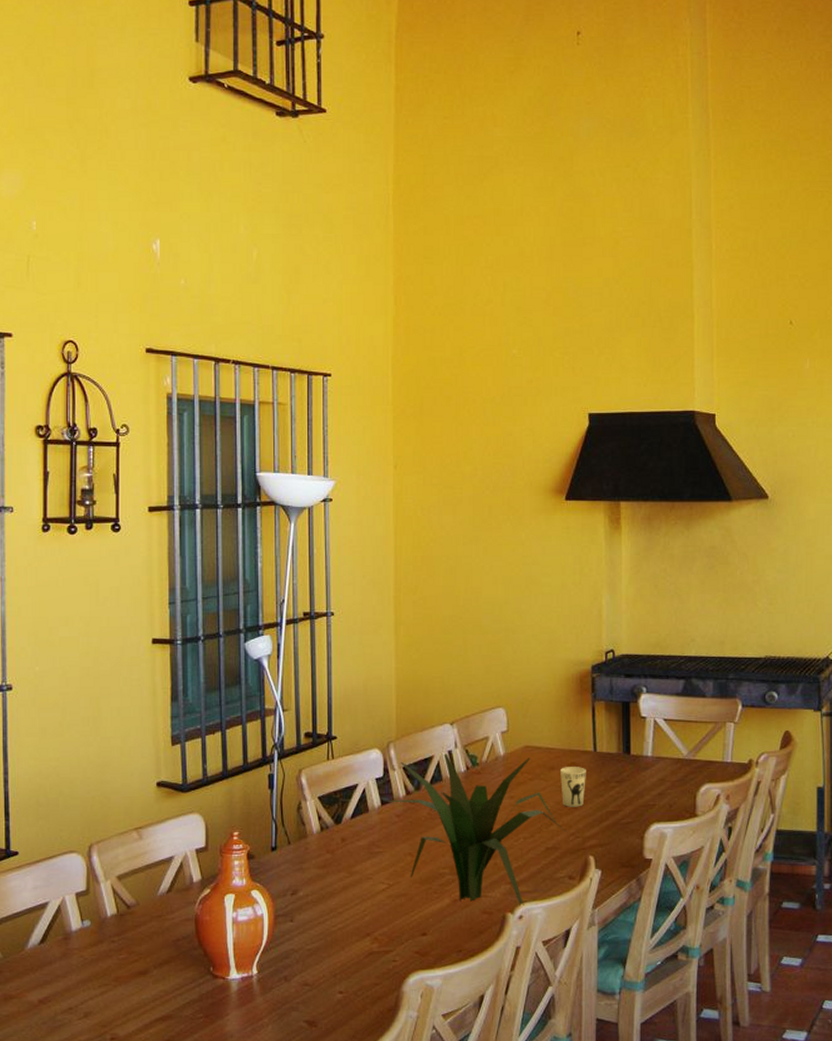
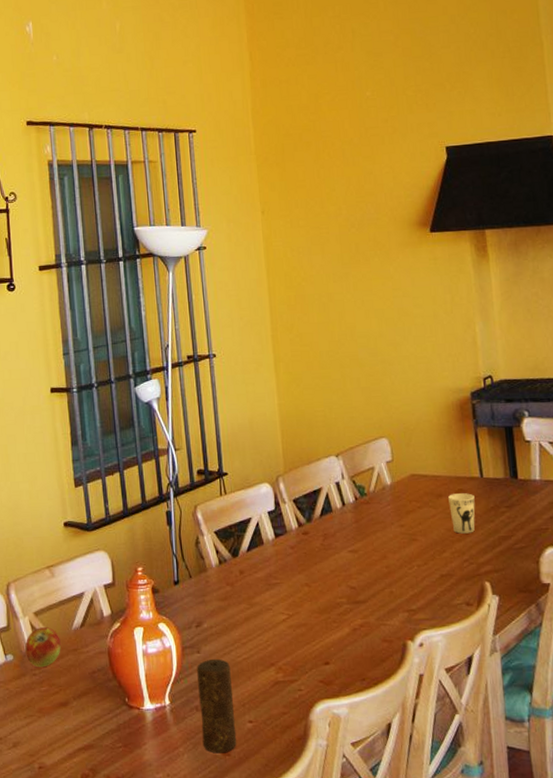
fruit: none [105,892,144,934] -> present [25,627,61,668]
candle: none [289,927,325,1025] -> present [197,658,237,754]
plant: present [387,753,568,906] -> none [281,485,461,633]

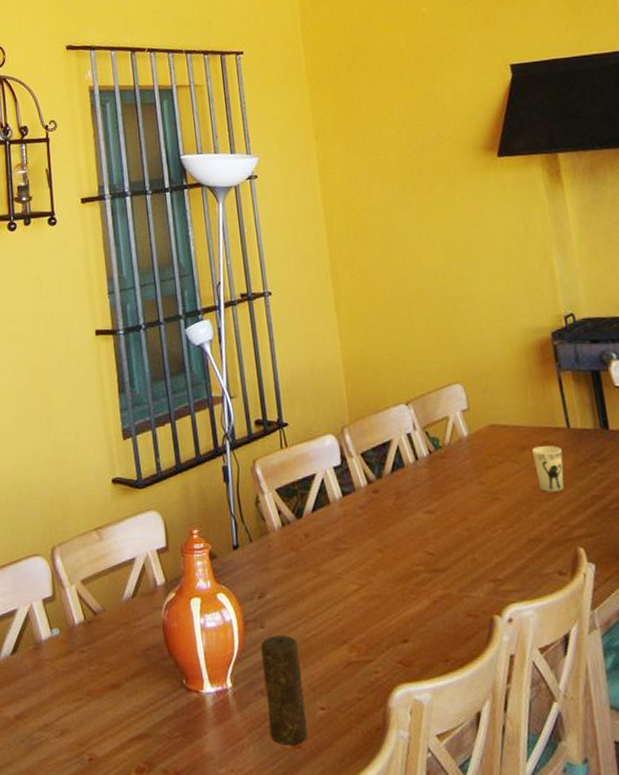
fruit: present [25,627,61,668] -> none [72,597,111,644]

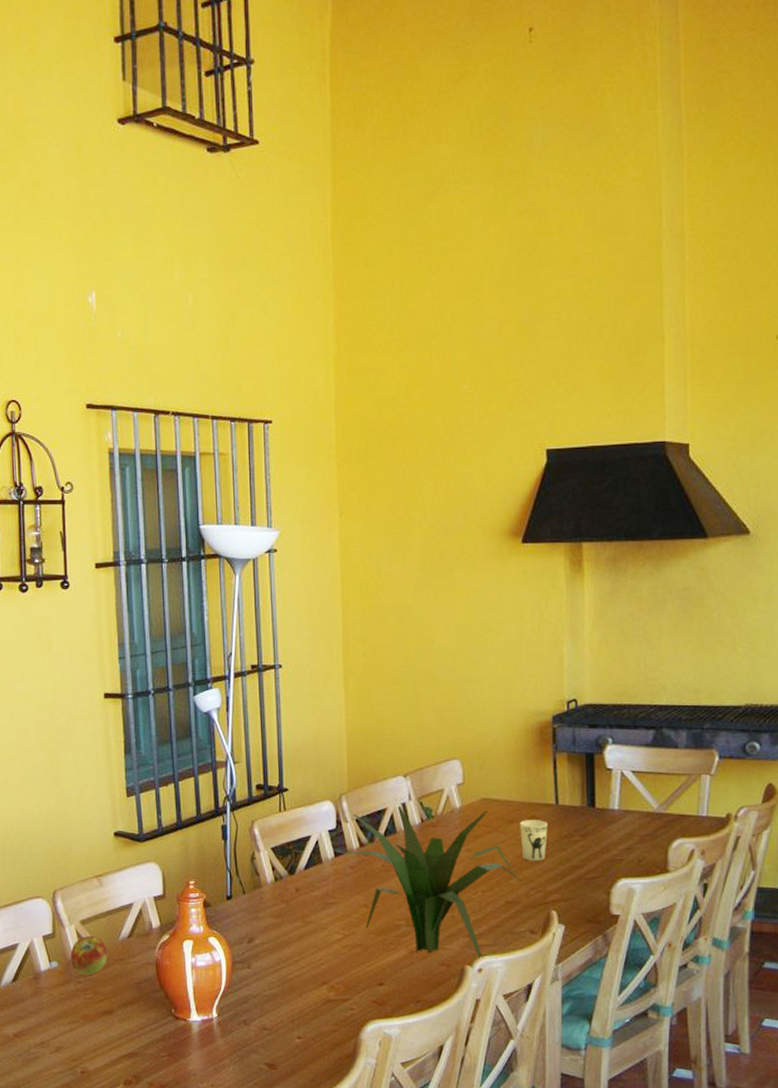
fruit: none [72,597,111,644] -> present [70,936,107,976]
candle: present [261,634,308,745] -> none [247,974,284,1067]
plant: none [348,437,550,607] -> present [341,806,528,959]

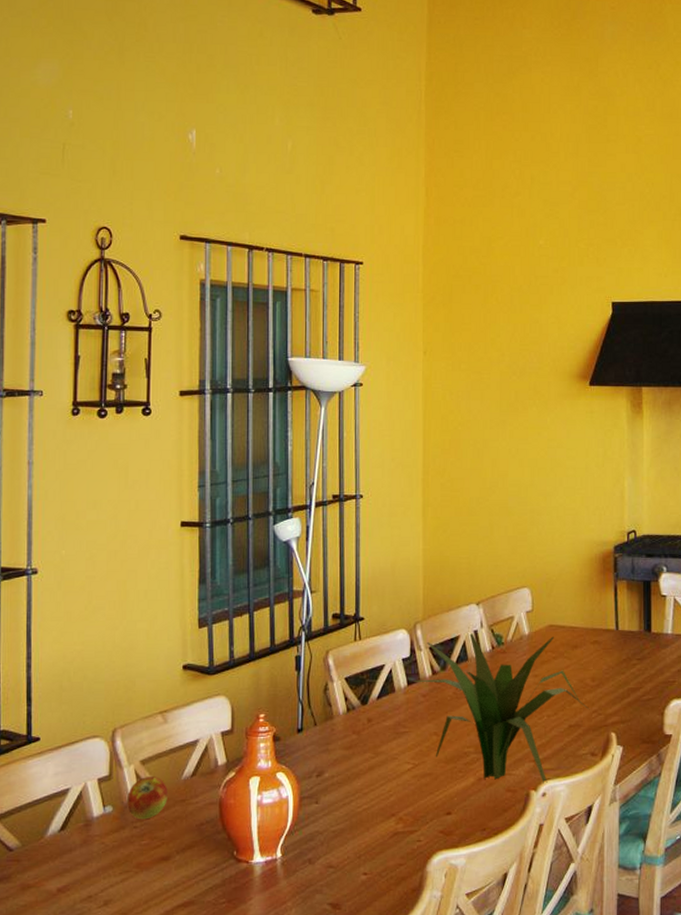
cup: present [520,820,548,861] -> none [583,645,608,685]

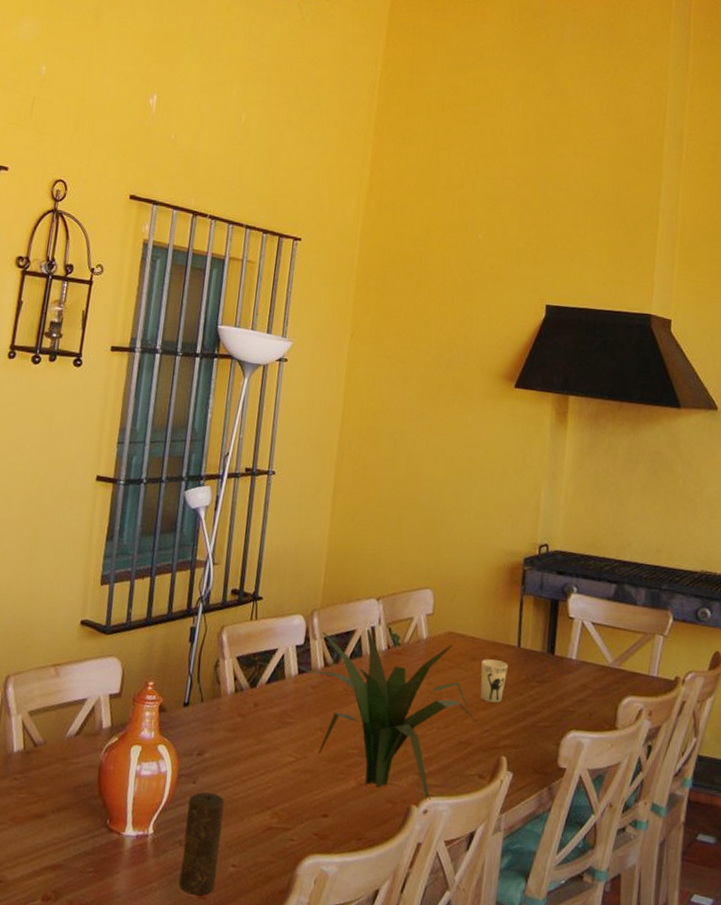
fruit: present [127,776,168,820] -> none [10,728,51,773]
candle: none [313,809,350,907] -> present [178,792,225,896]
cup: none [583,645,608,685] -> present [480,659,508,703]

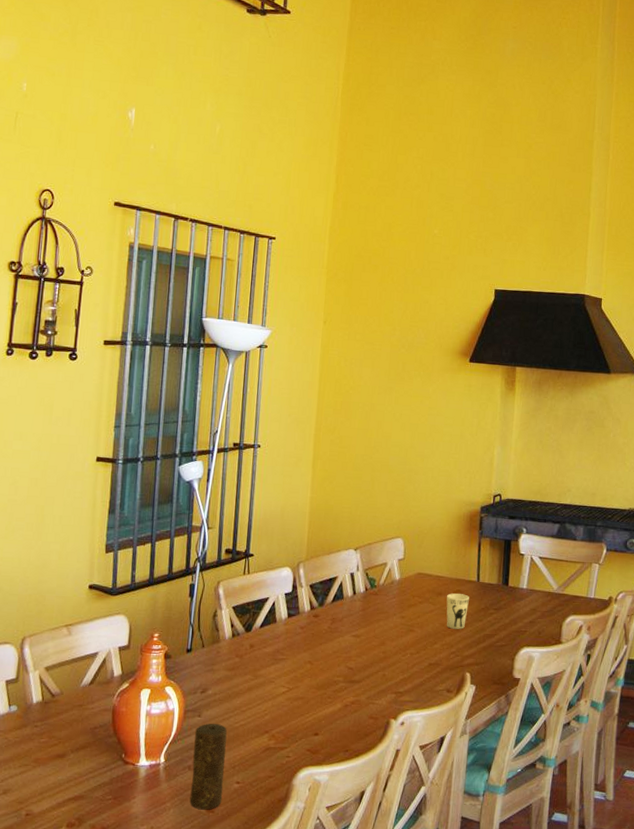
plant: present [305,629,482,800] -> none [294,575,449,713]

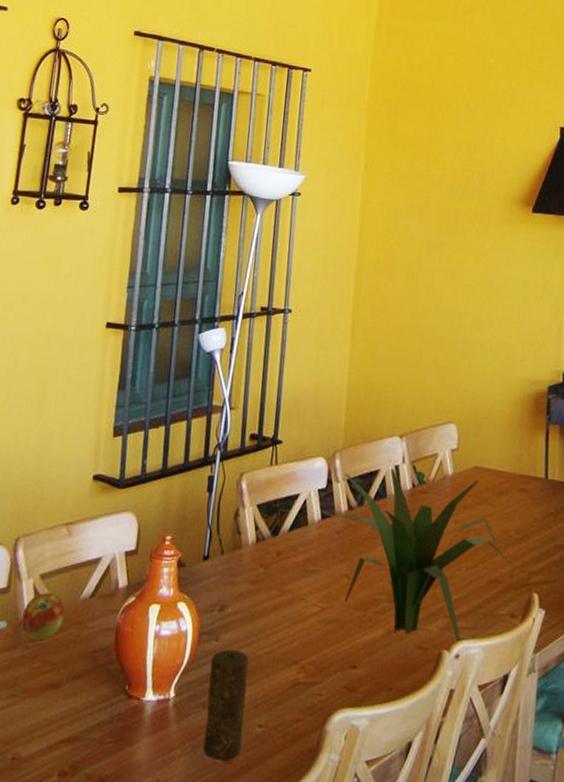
fruit: none [30,682,68,720] -> present [22,593,65,640]
plant: none [294,575,449,713] -> present [328,468,512,643]
cup: present [446,593,469,629] -> none [508,493,536,538]

